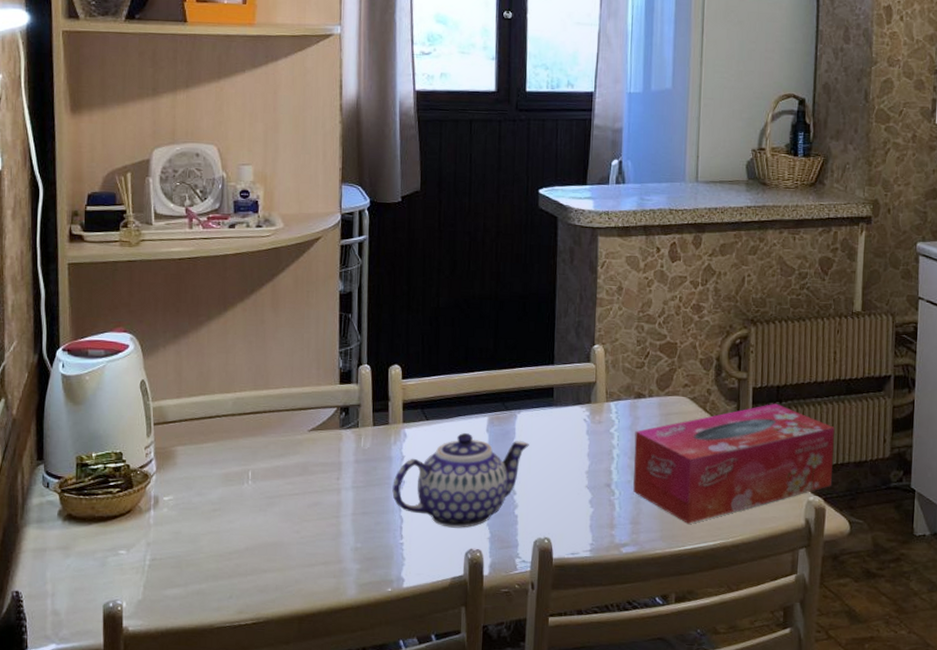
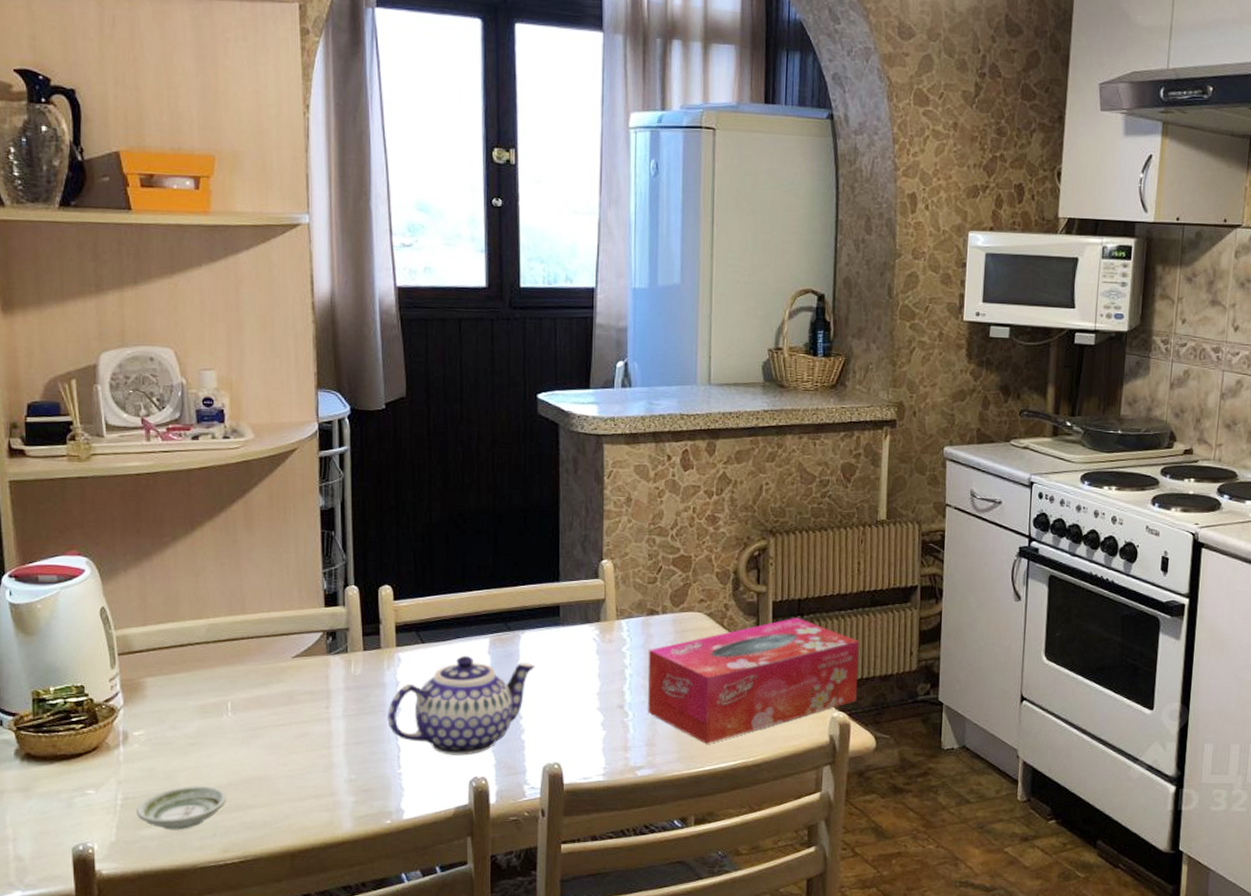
saucer: none [162,549,244,591] -> present [136,786,227,830]

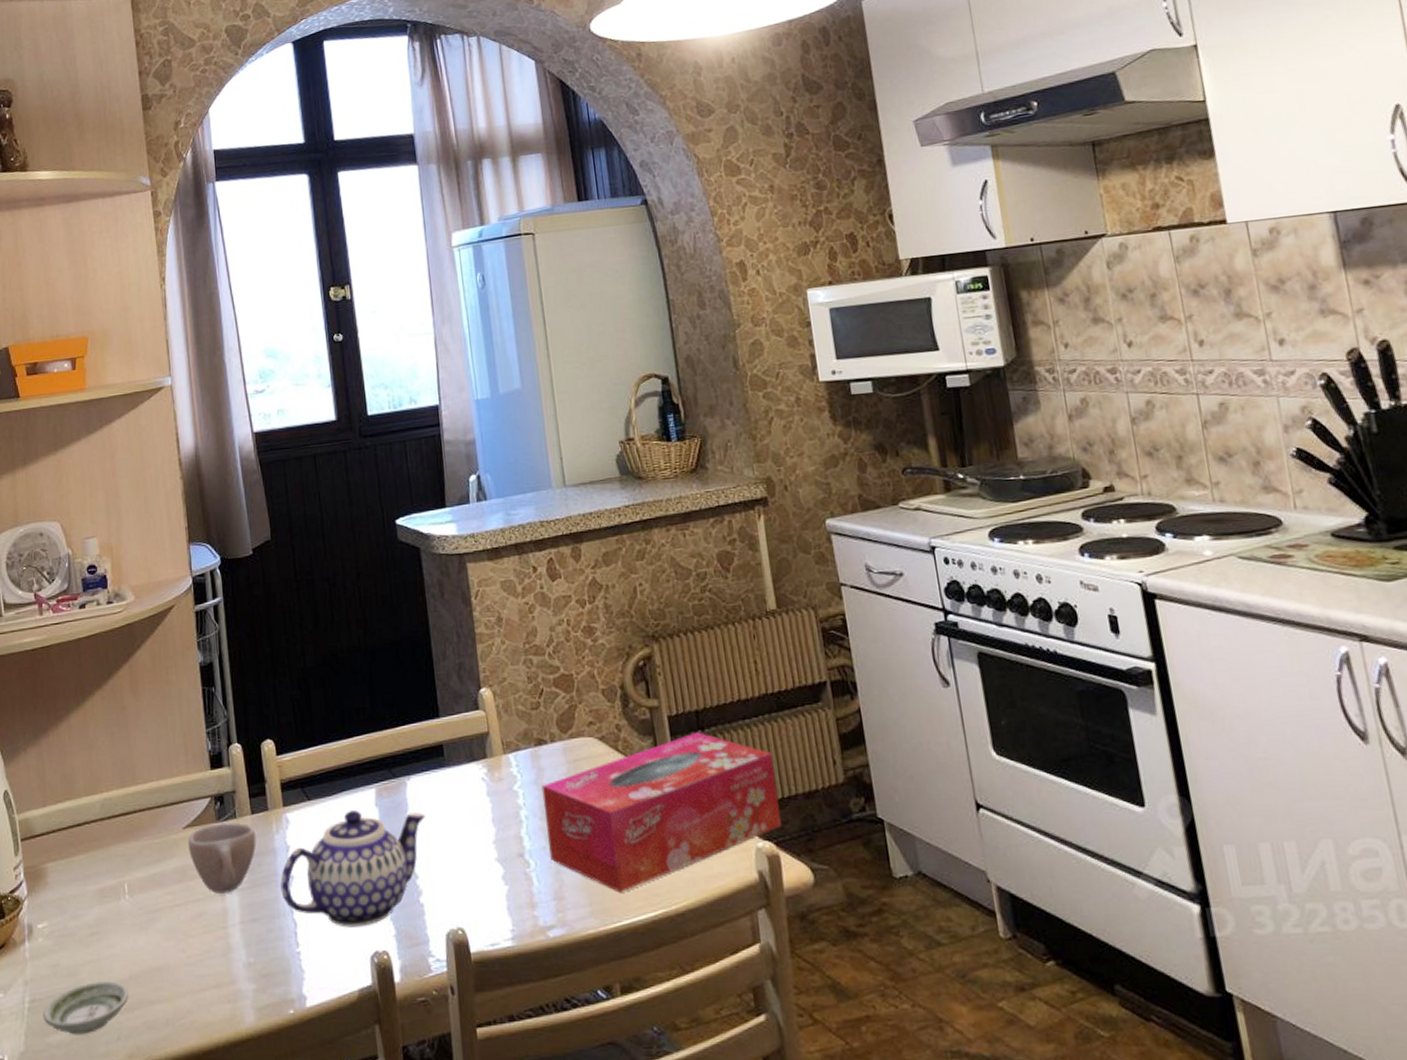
cup: none [296,656,366,718] -> present [187,822,257,894]

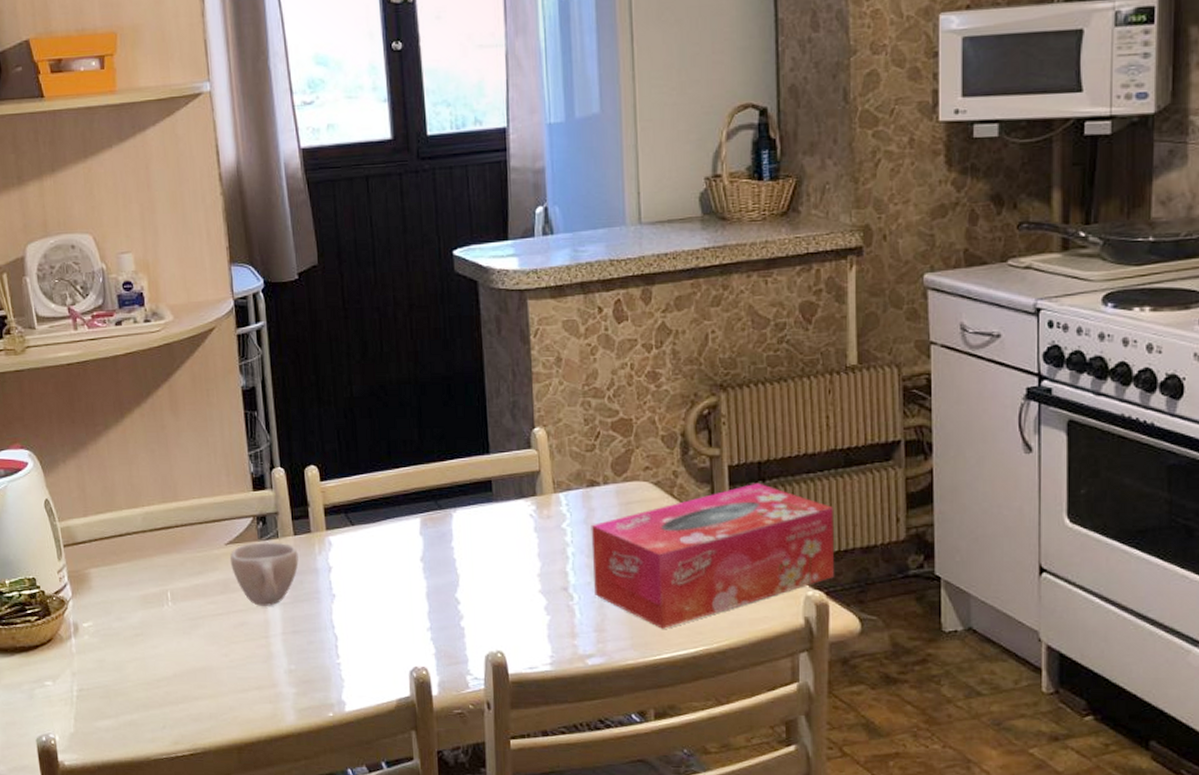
saucer: present [43,981,129,1035] -> none [91,677,174,722]
teapot: present [280,810,425,927] -> none [322,538,470,644]

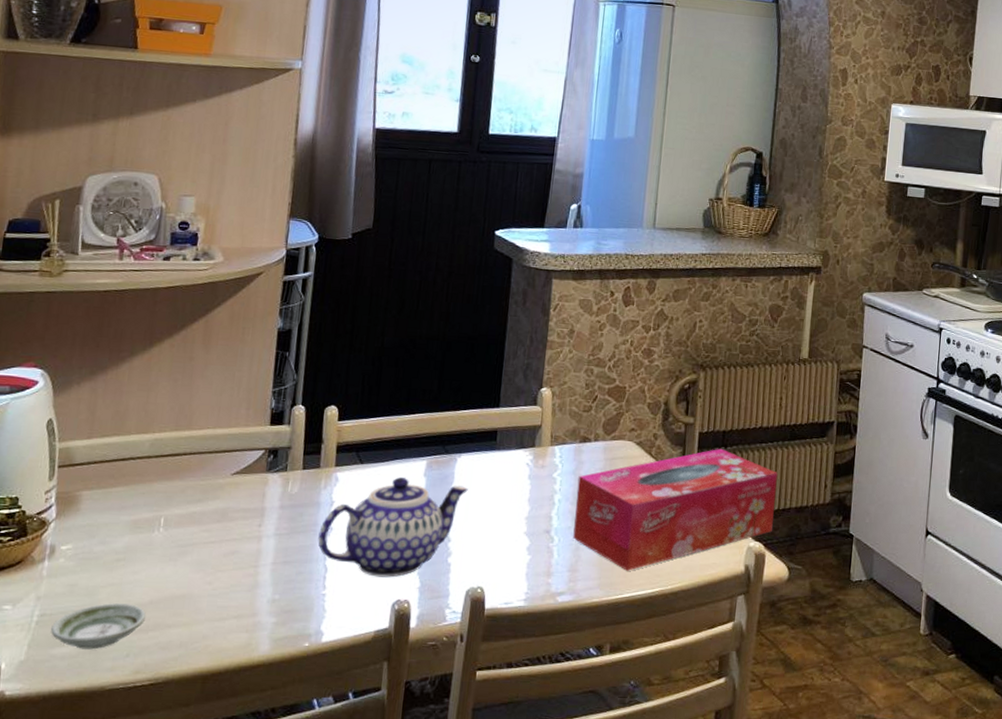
saucer: none [91,677,174,722] -> present [51,603,147,650]
cup: present [229,542,299,606] -> none [233,474,304,536]
teapot: none [322,538,470,644] -> present [318,477,468,578]

